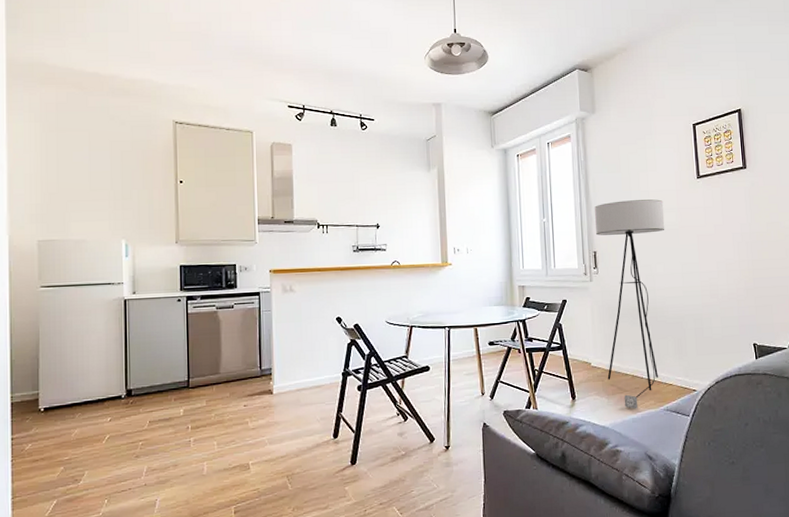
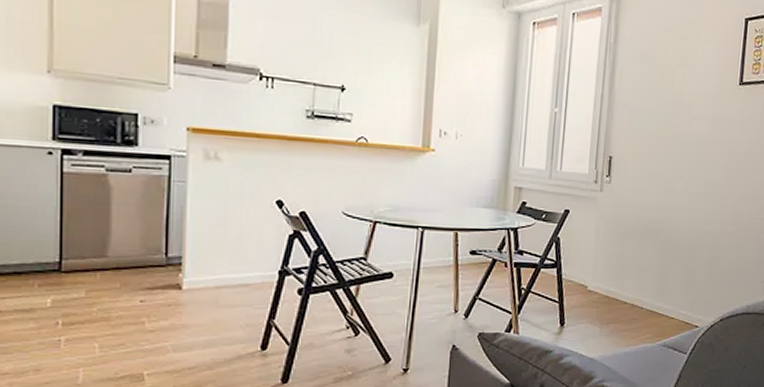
floor lamp: present [594,199,665,410] -> none [604,99,698,342]

